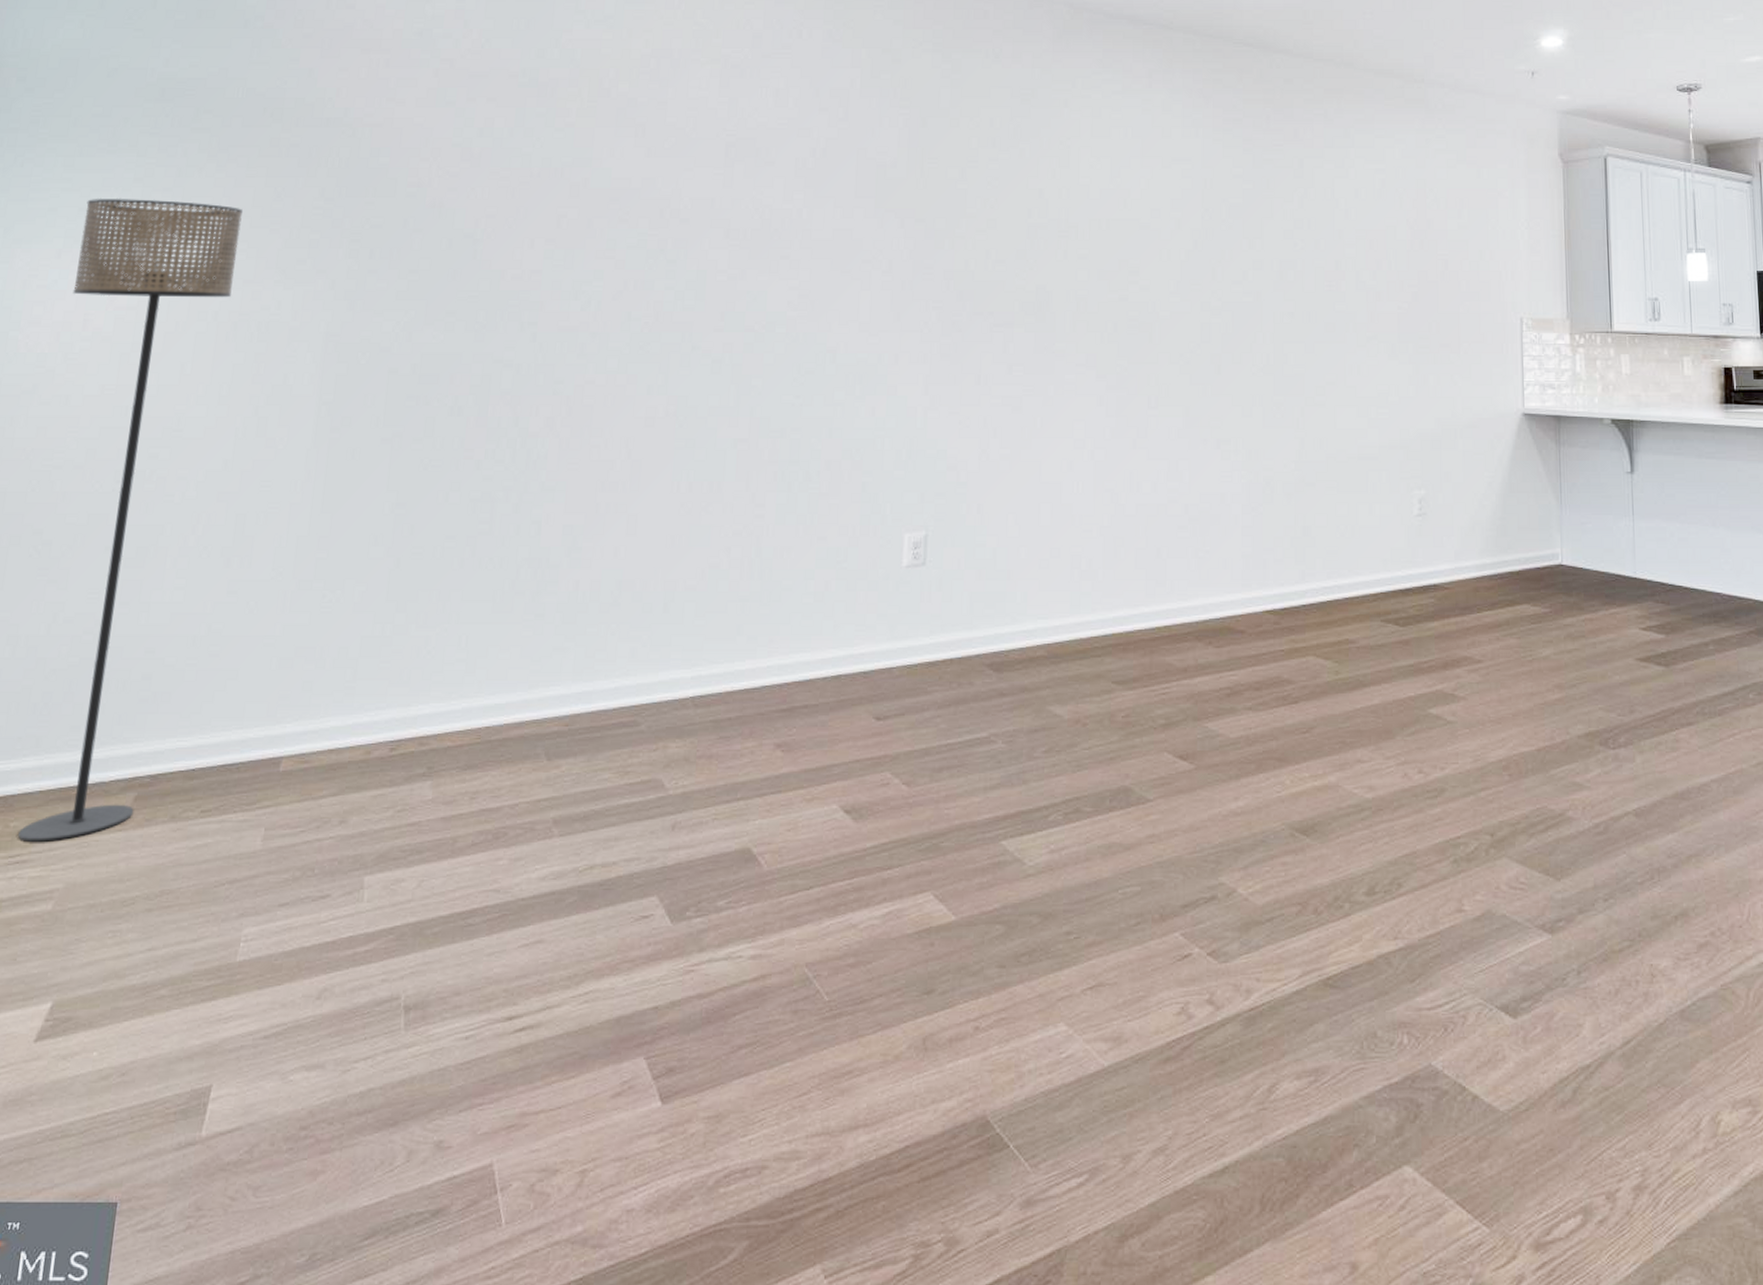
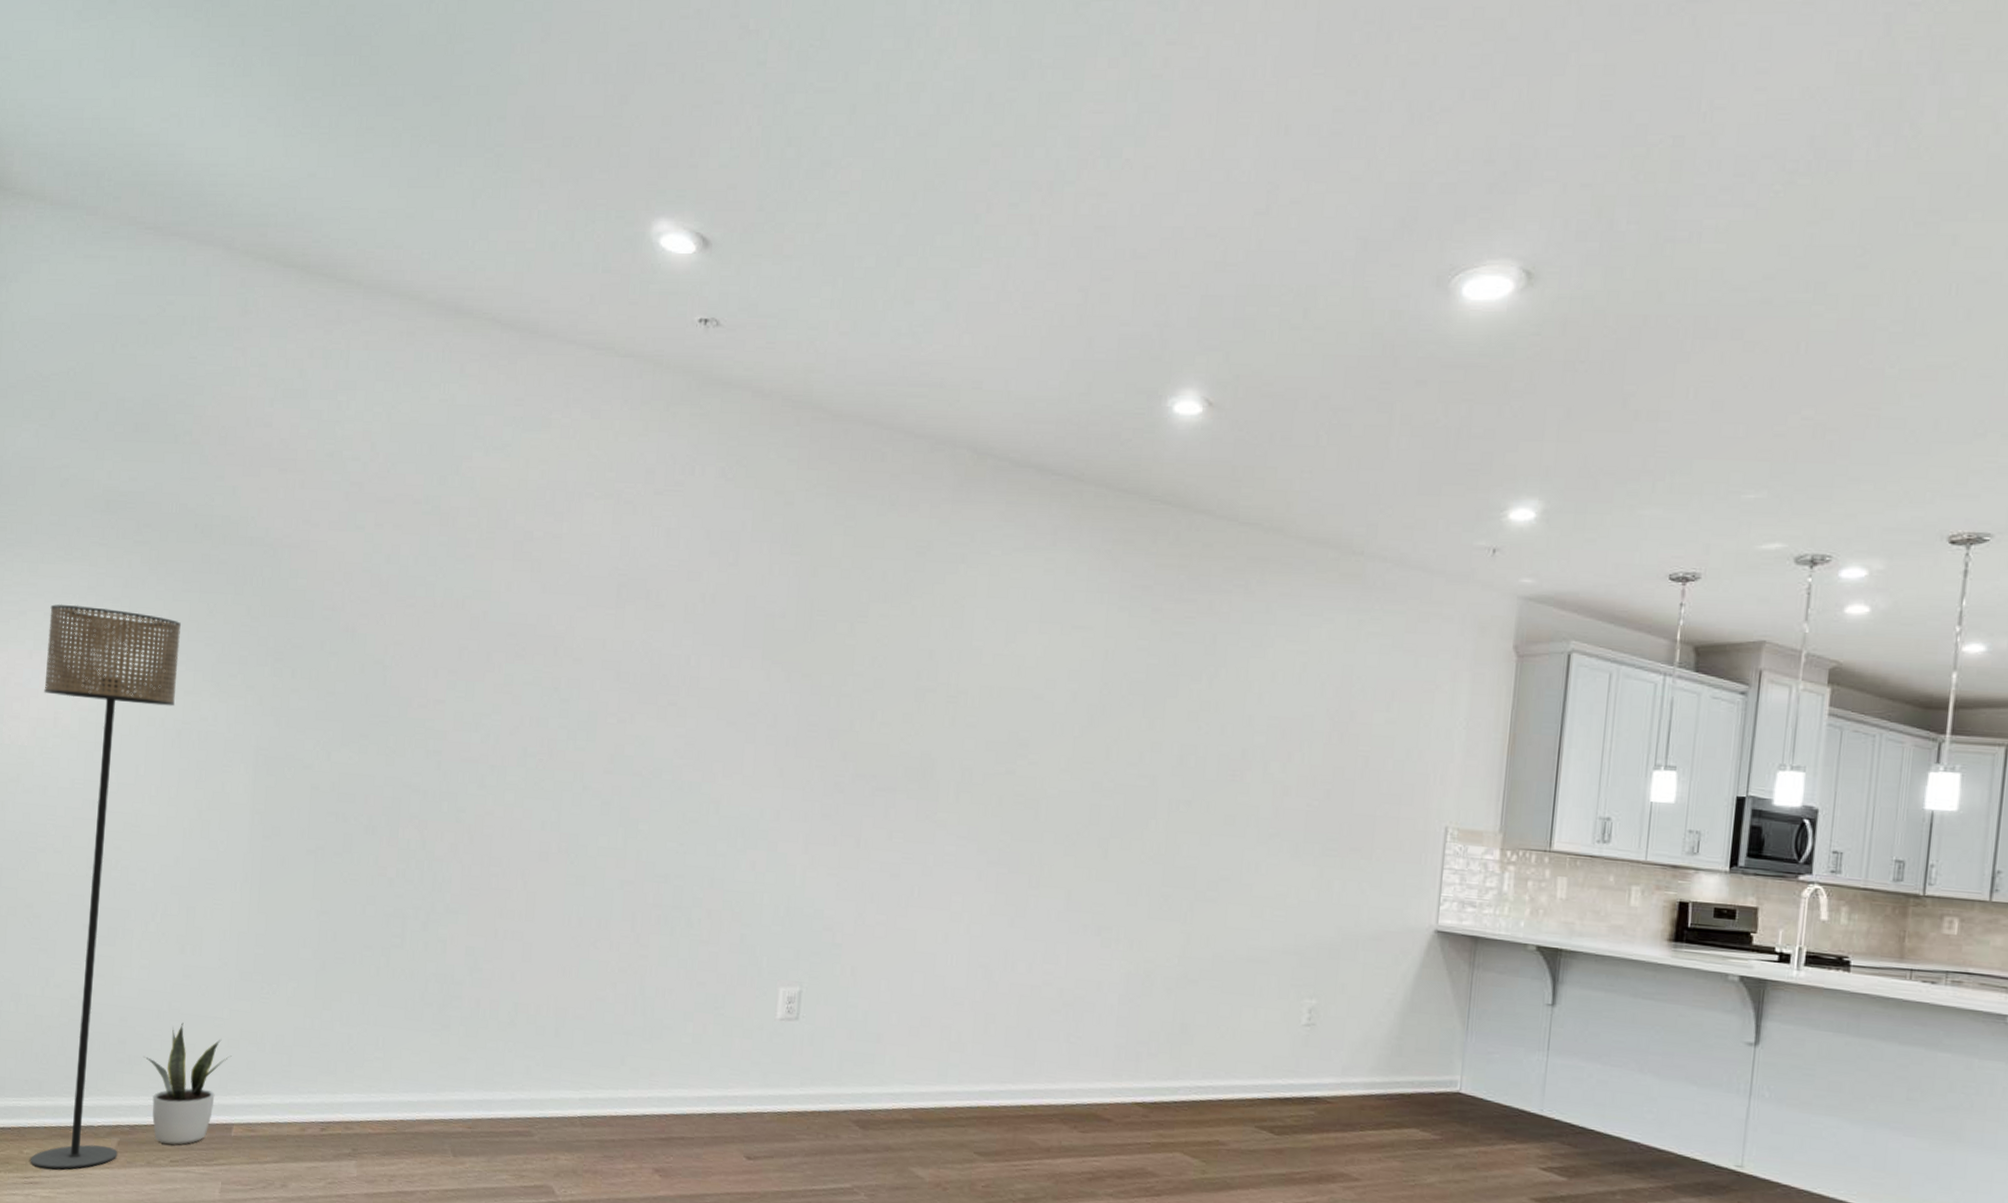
potted plant: none [173,646,284,792] -> present [143,1023,232,1145]

